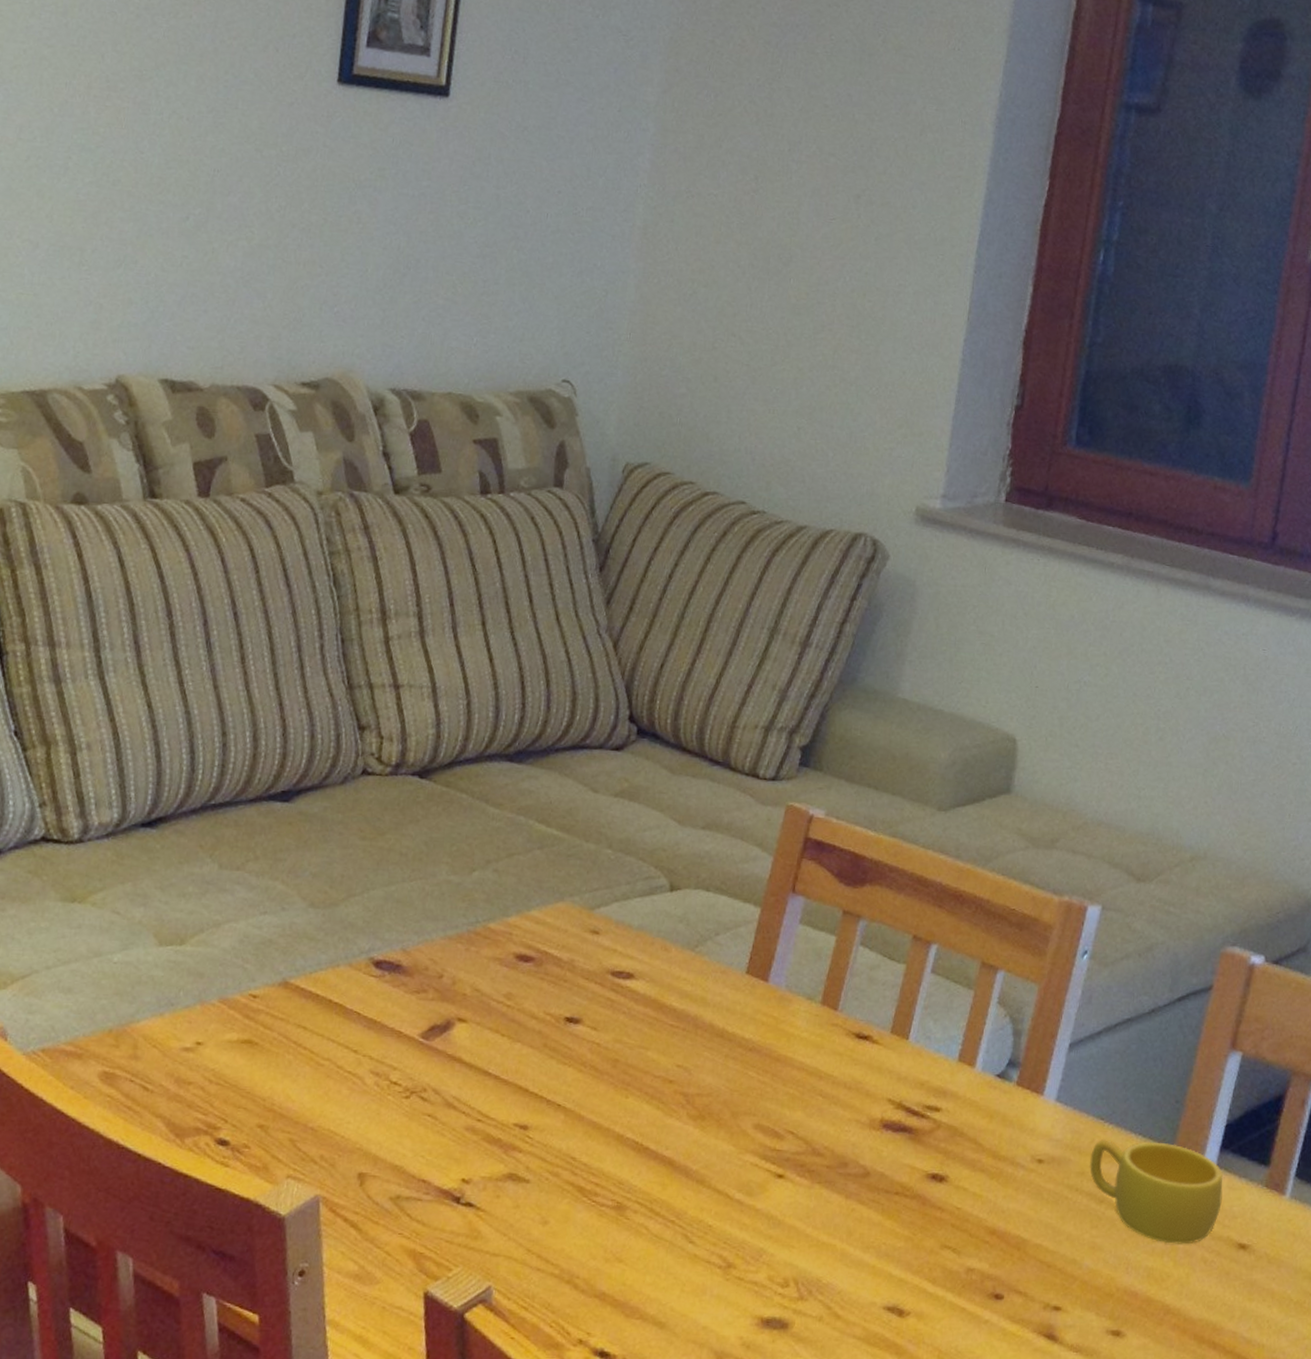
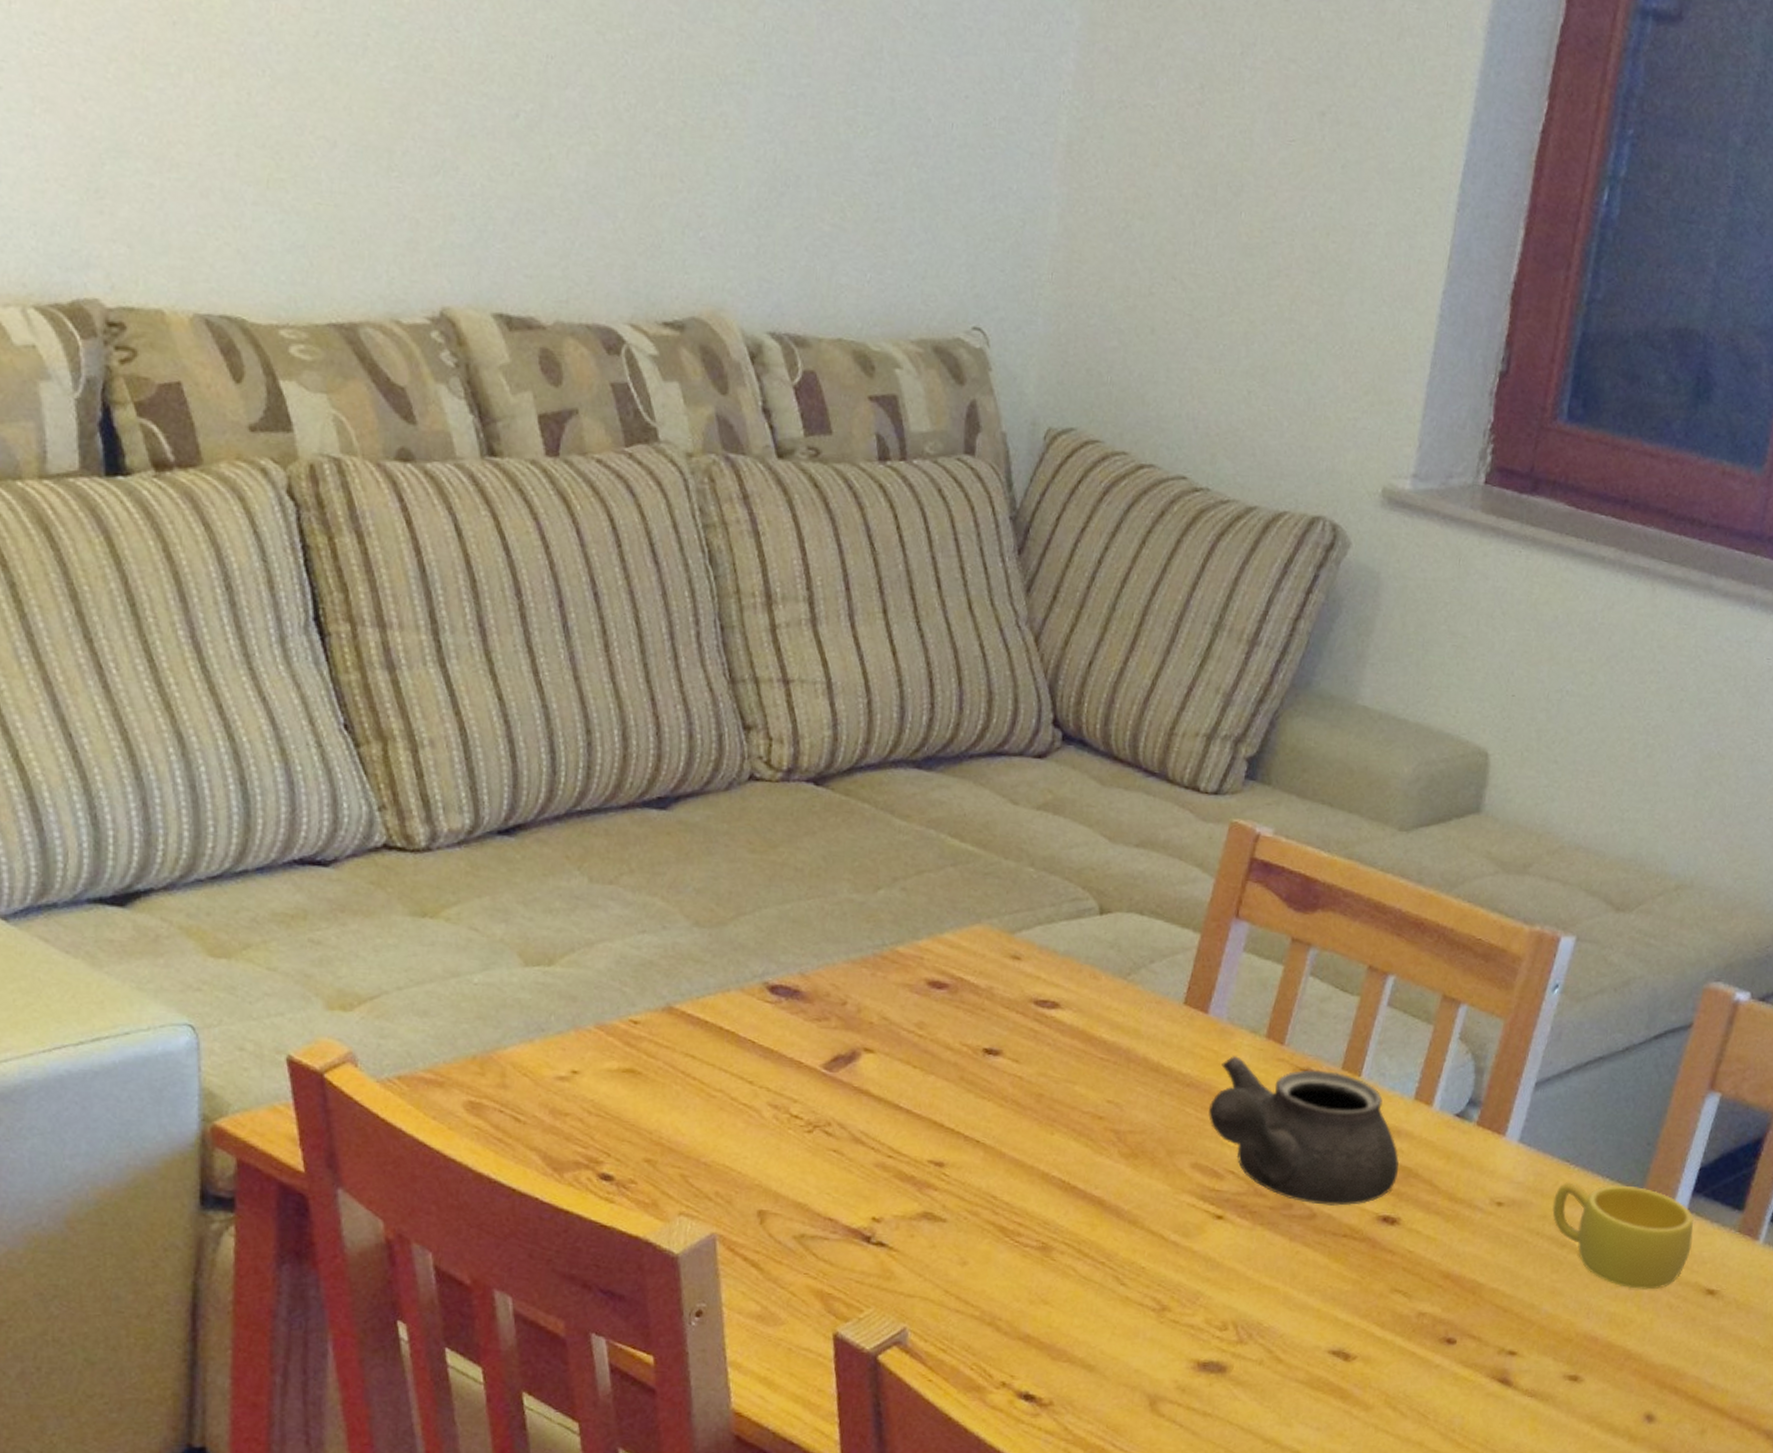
teapot: none [769,1021,946,1164] -> present [1208,1056,1399,1206]

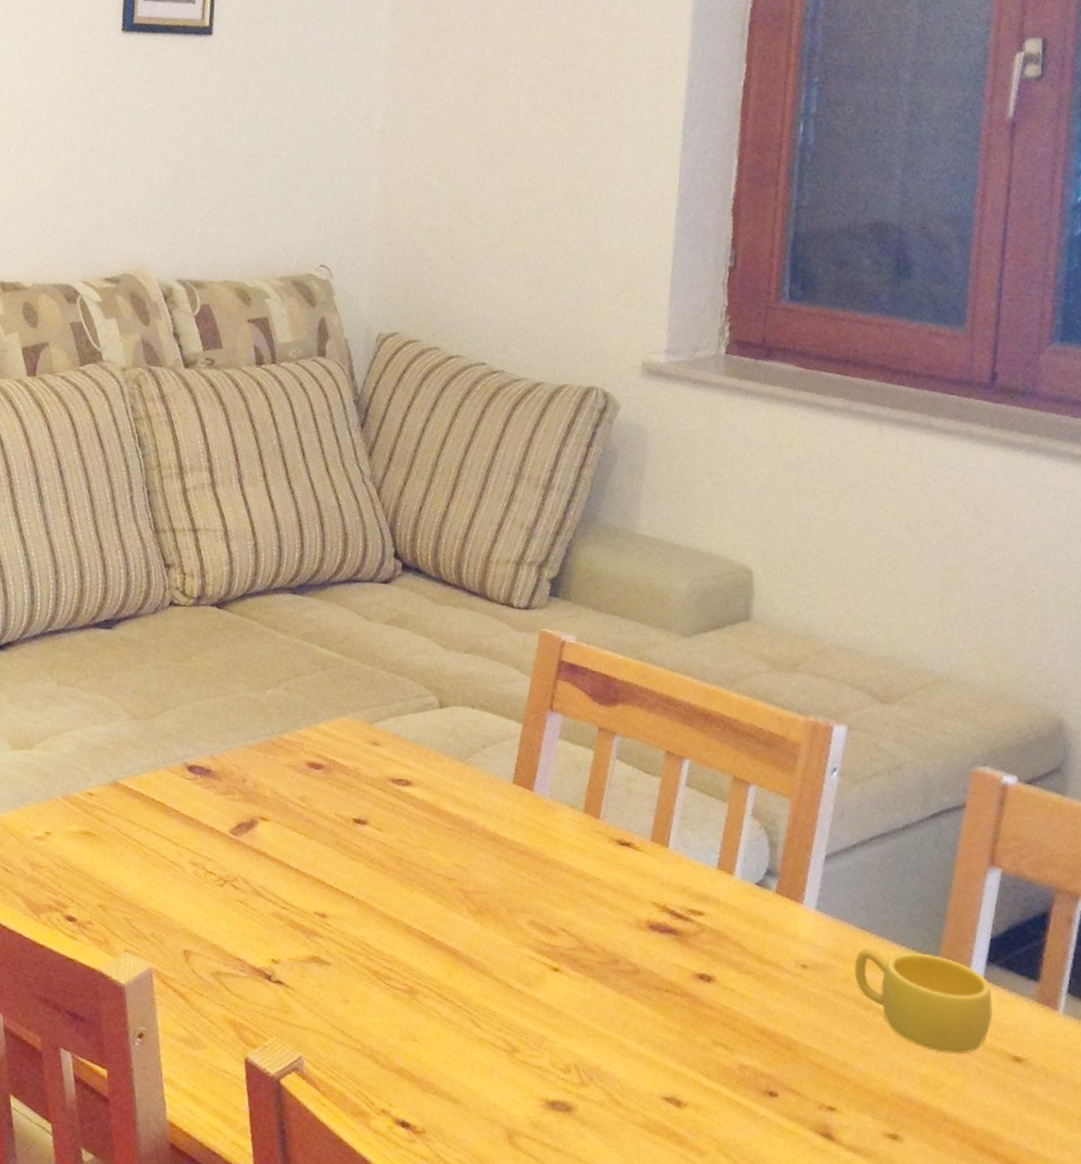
teapot: present [1208,1056,1399,1206] -> none [539,828,710,963]

